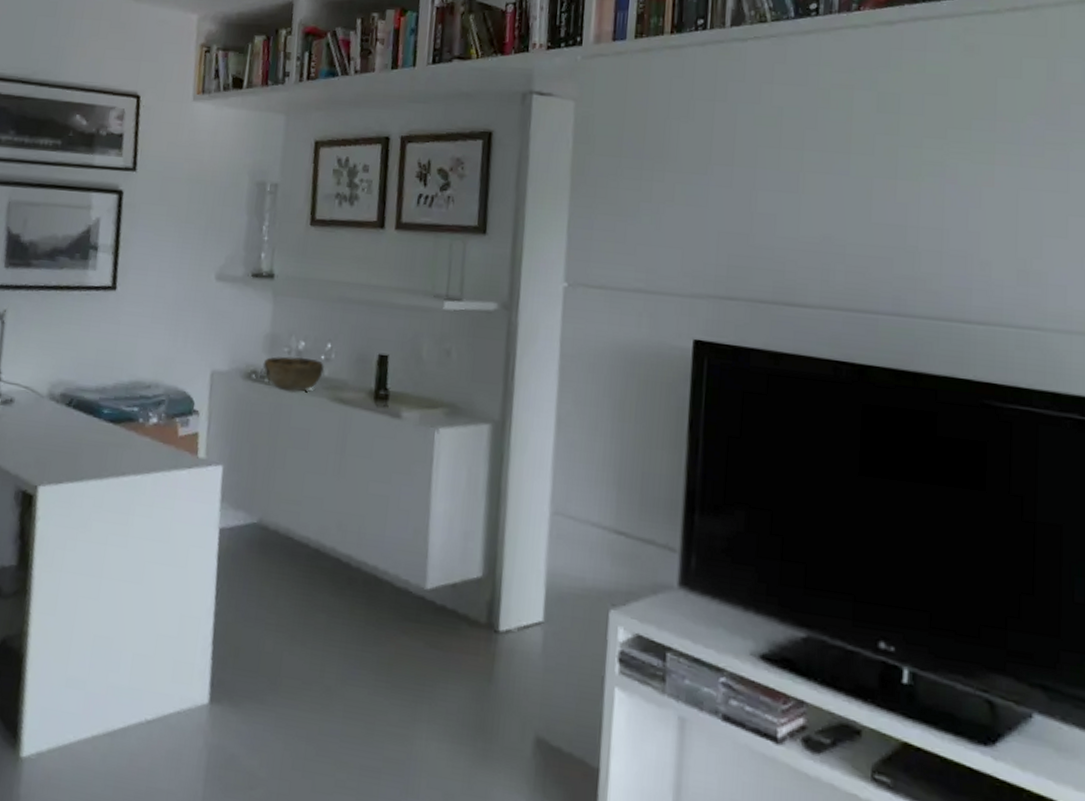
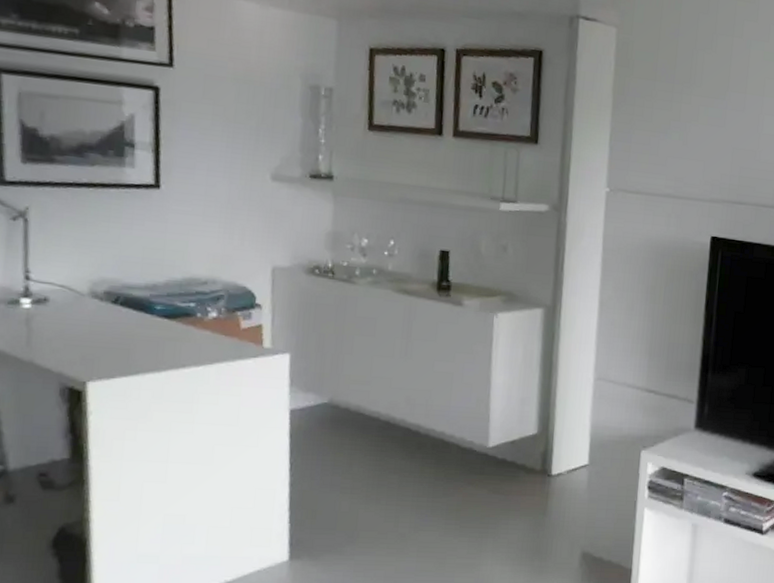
decorative bowl: present [263,356,324,394] -> none [326,252,388,287]

